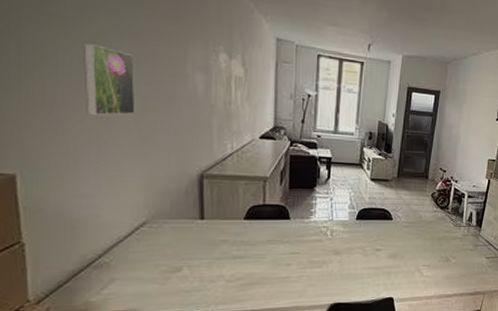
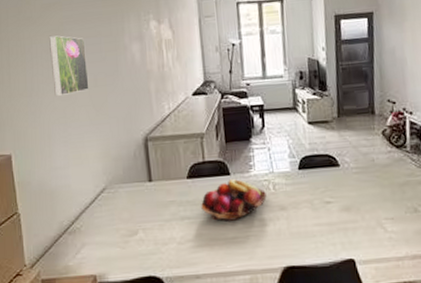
fruit basket: none [256,223,323,262] -> present [201,178,267,221]

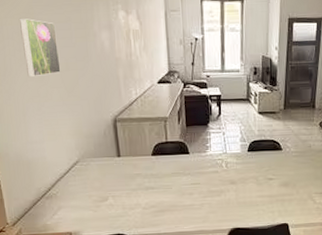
fruit basket: present [201,178,267,221] -> none [163,157,220,192]

